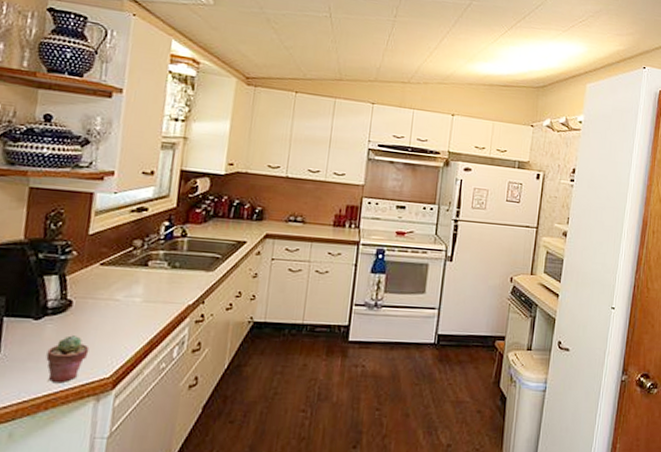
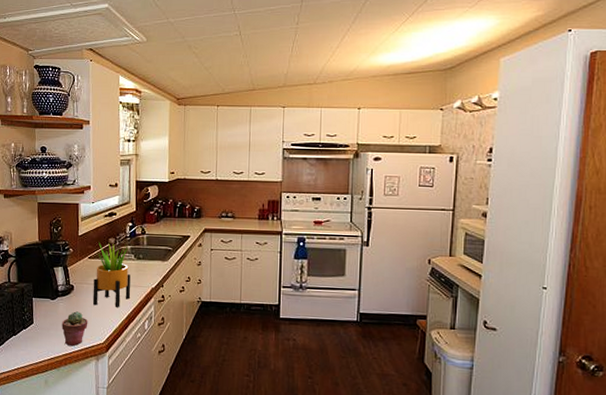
potted plant: none [99,244,161,330] -> present [92,242,131,307]

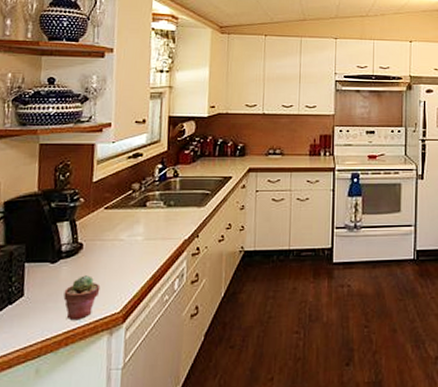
potted plant: present [92,242,131,307] -> none [107,189,158,266]

